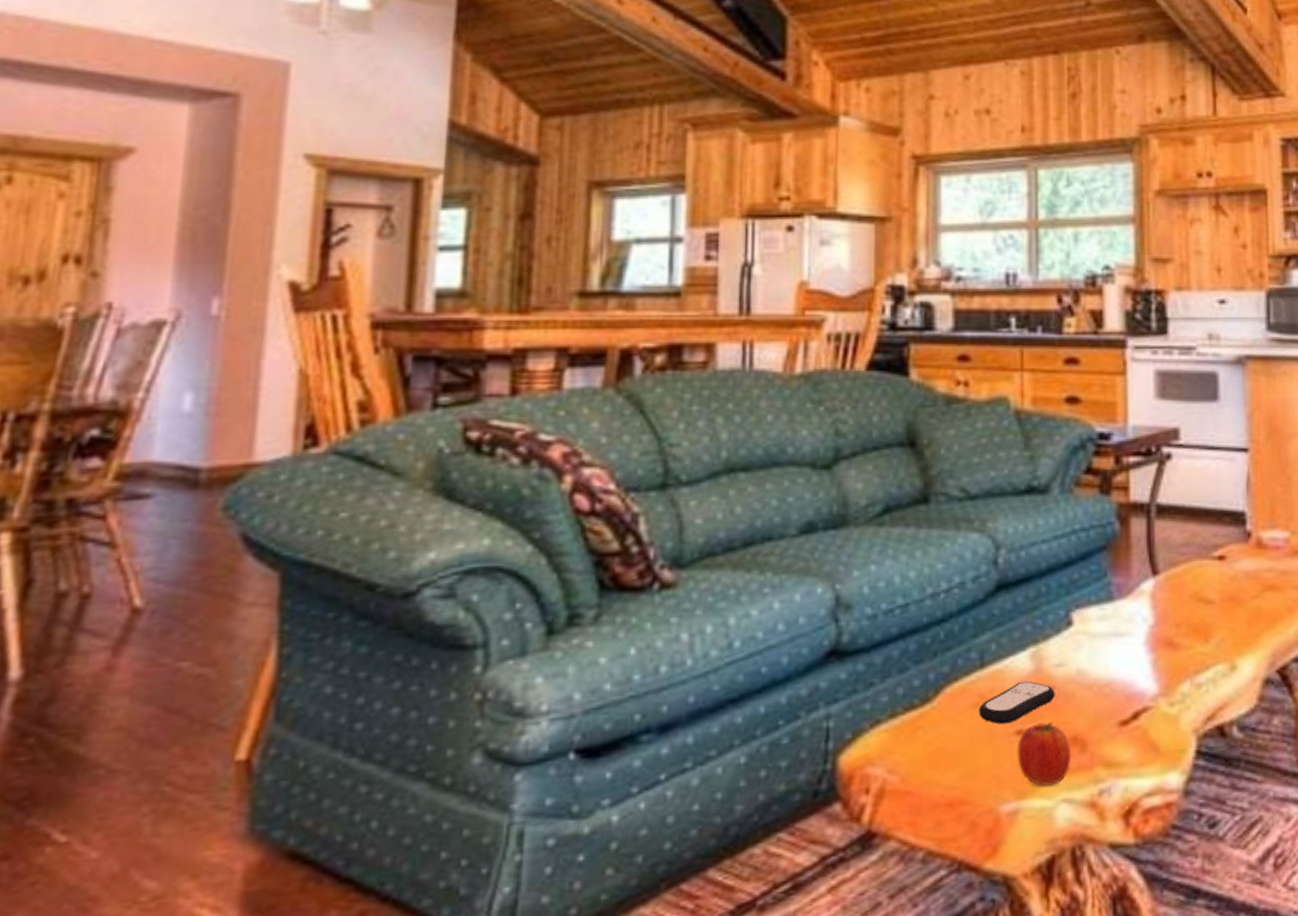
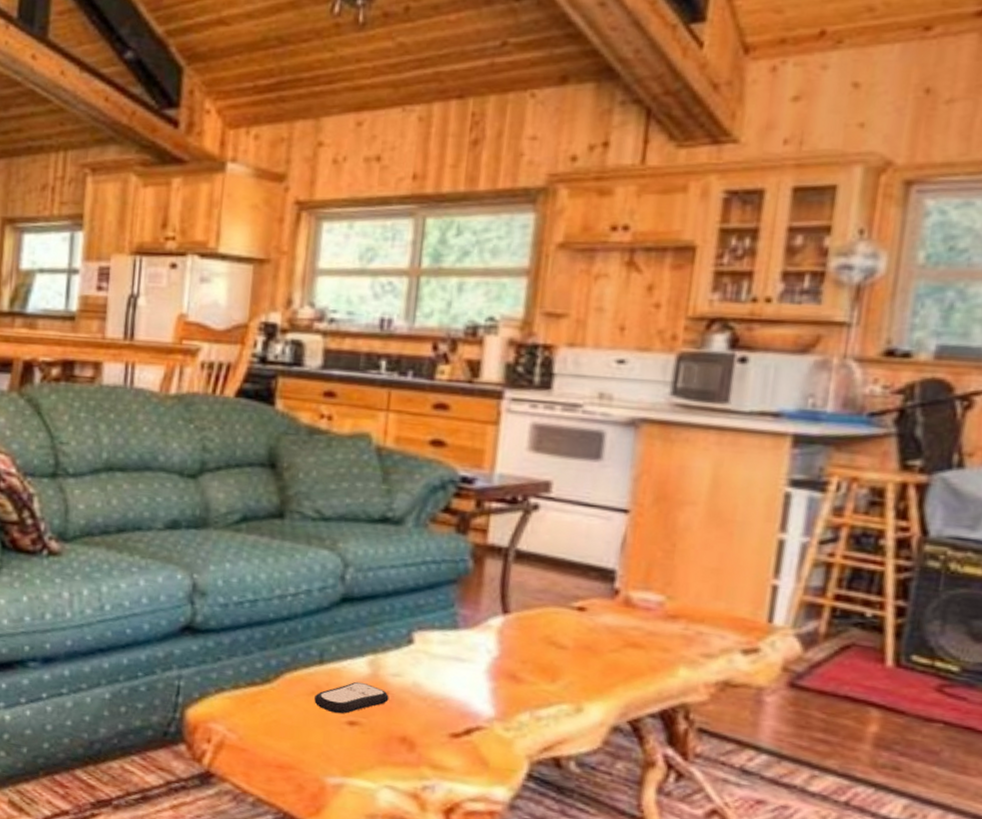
fruit: present [1017,722,1072,786] -> none [346,719,400,772]

